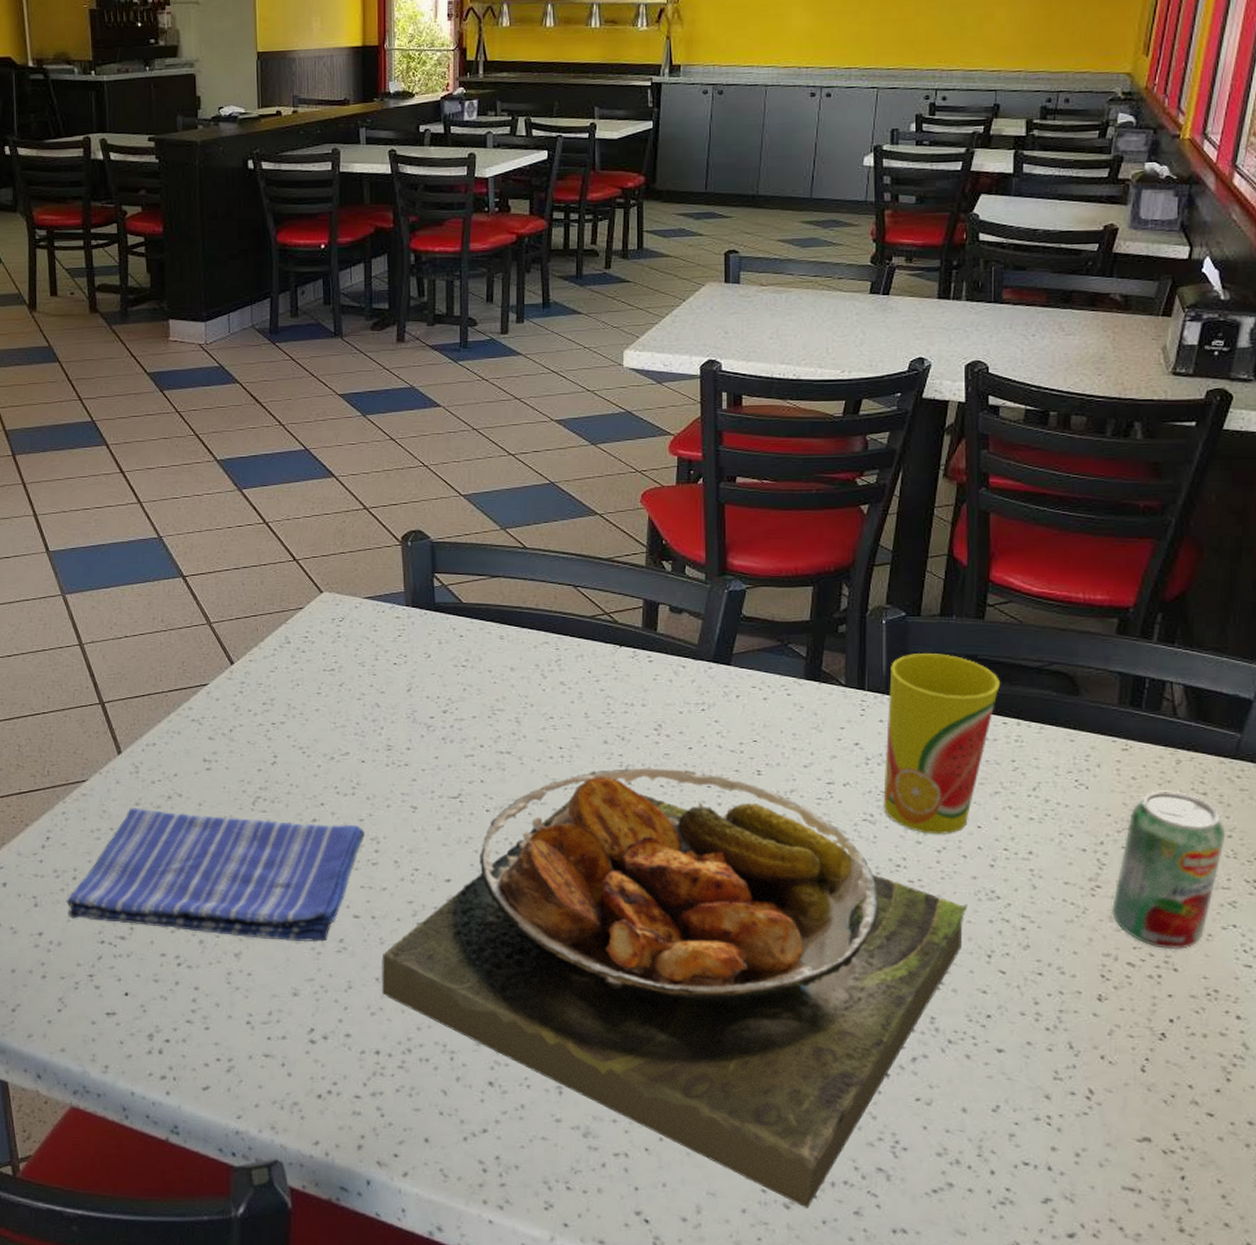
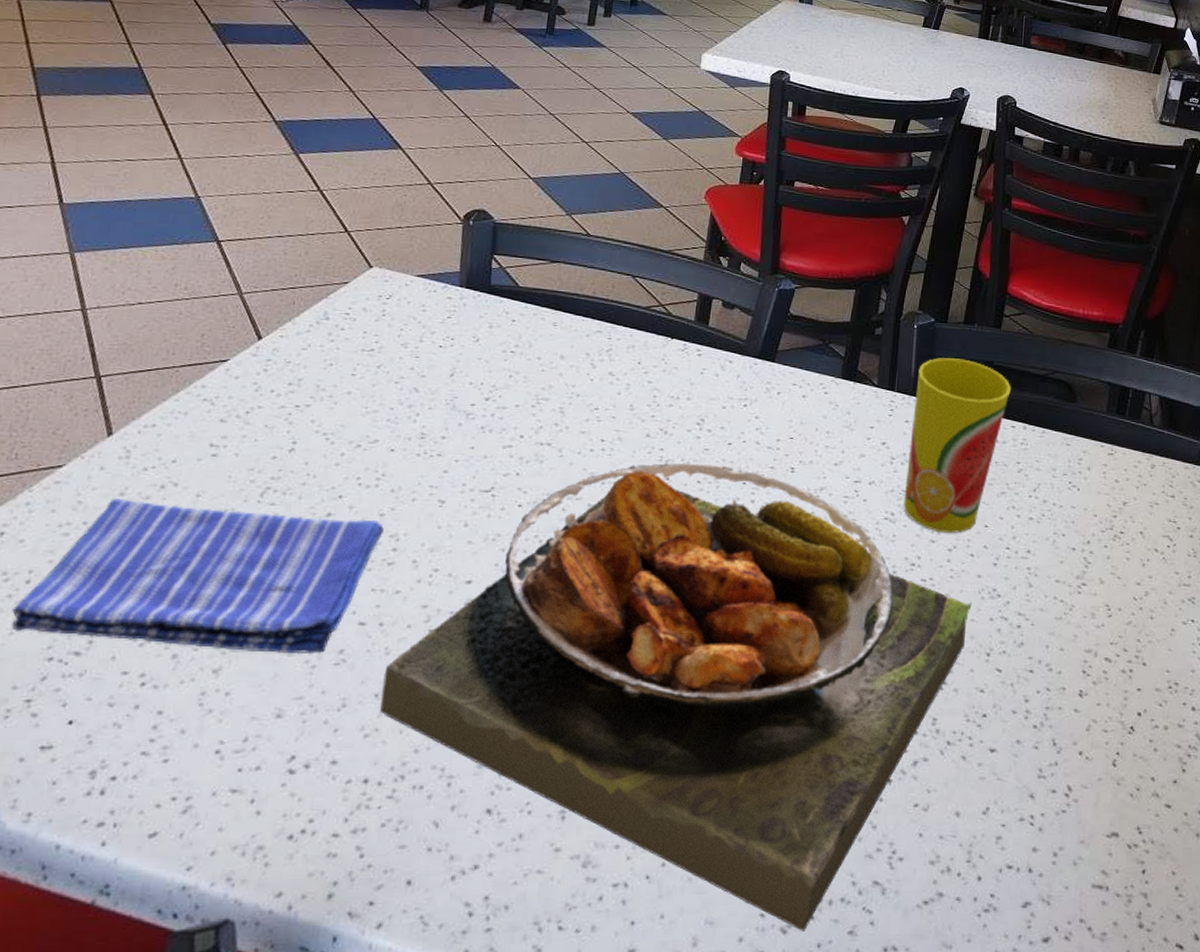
beverage can: present [1111,790,1226,949] -> none [1093,493,1189,644]

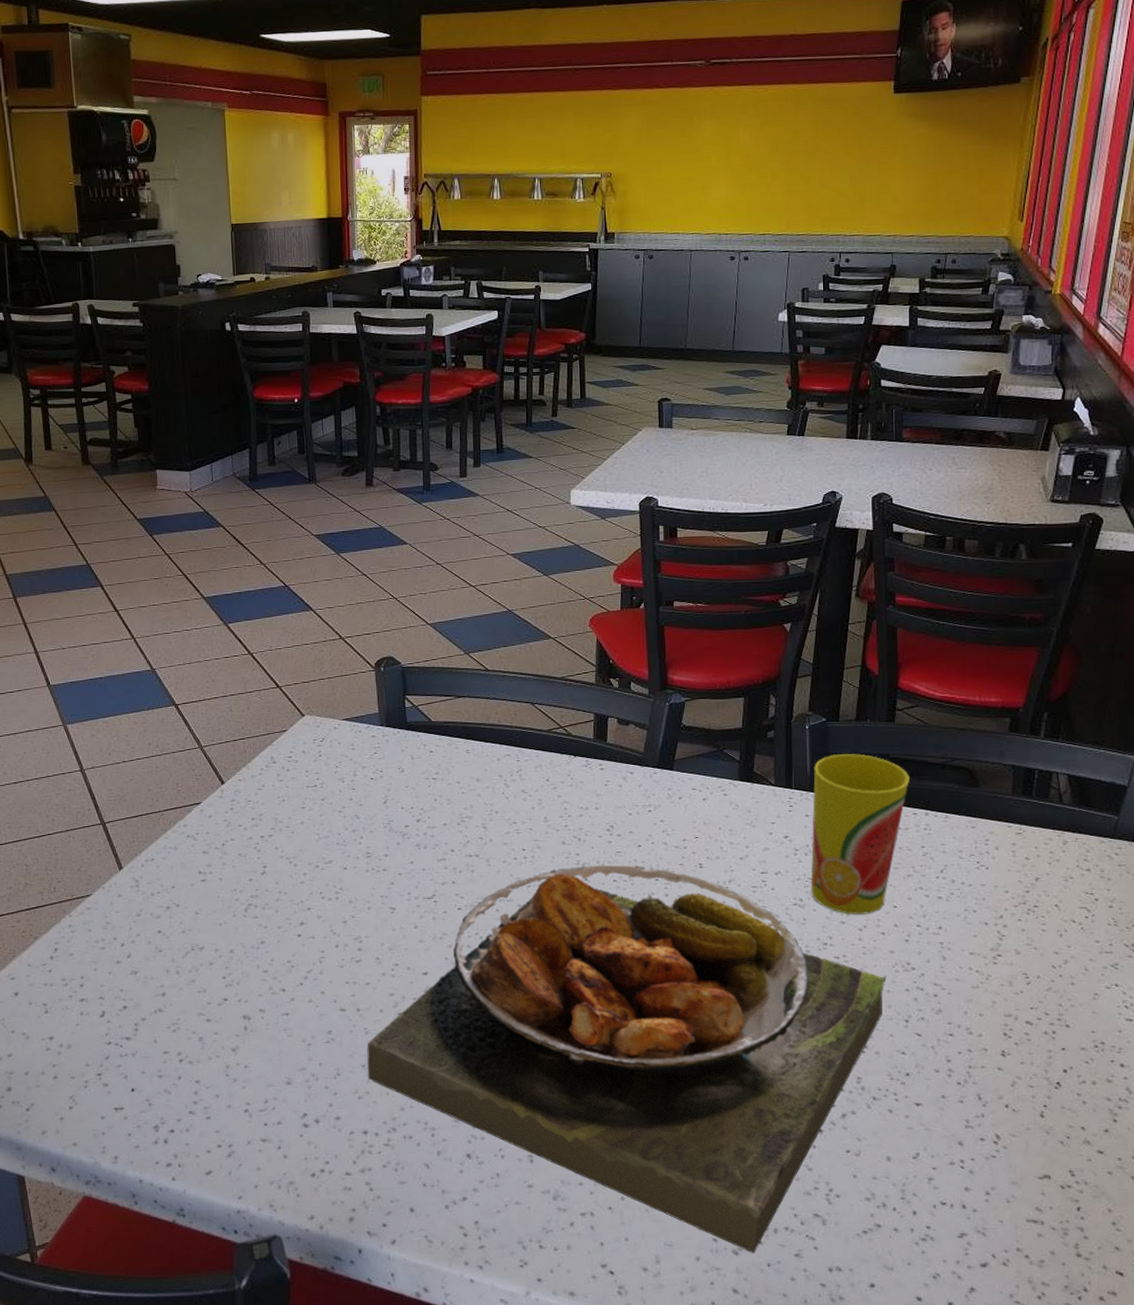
dish towel: present [11,498,384,655] -> none [74,918,348,1035]

